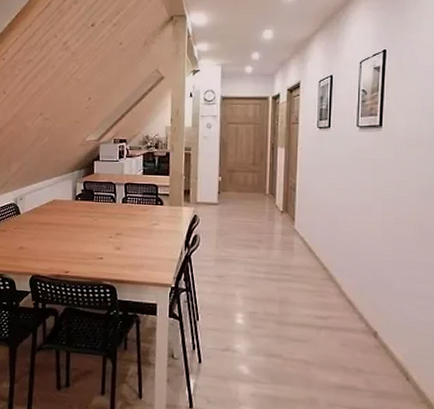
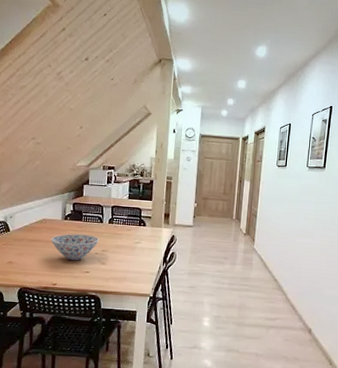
bowl: none [62,215,112,246] -> present [51,233,99,261]

